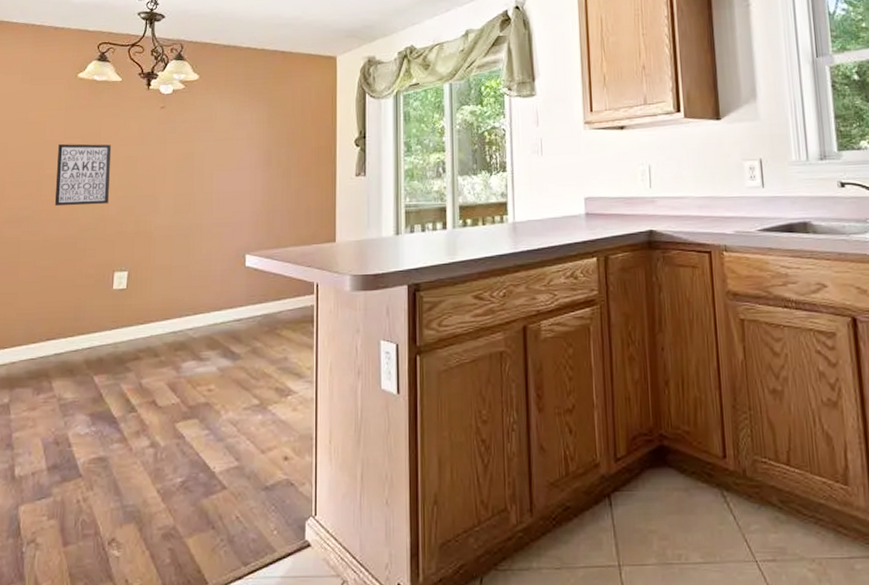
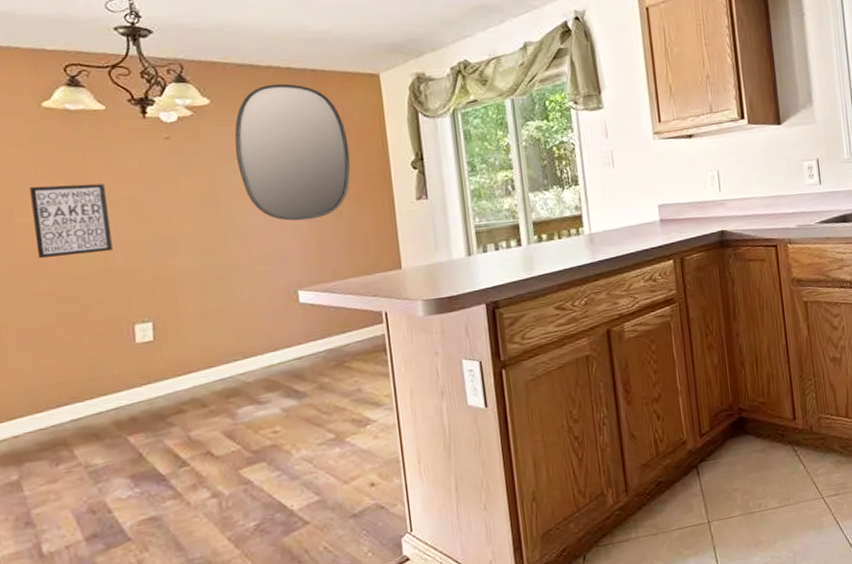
home mirror: none [212,63,304,189] -> present [234,83,351,221]

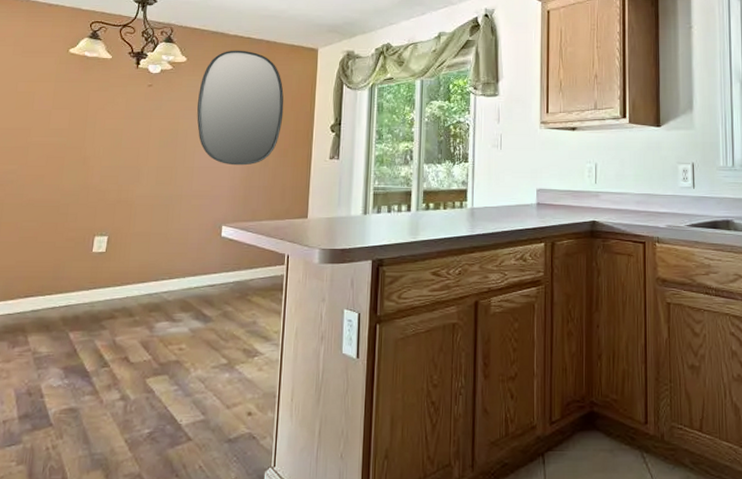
wall art: present [30,183,113,258] -> none [39,113,99,173]

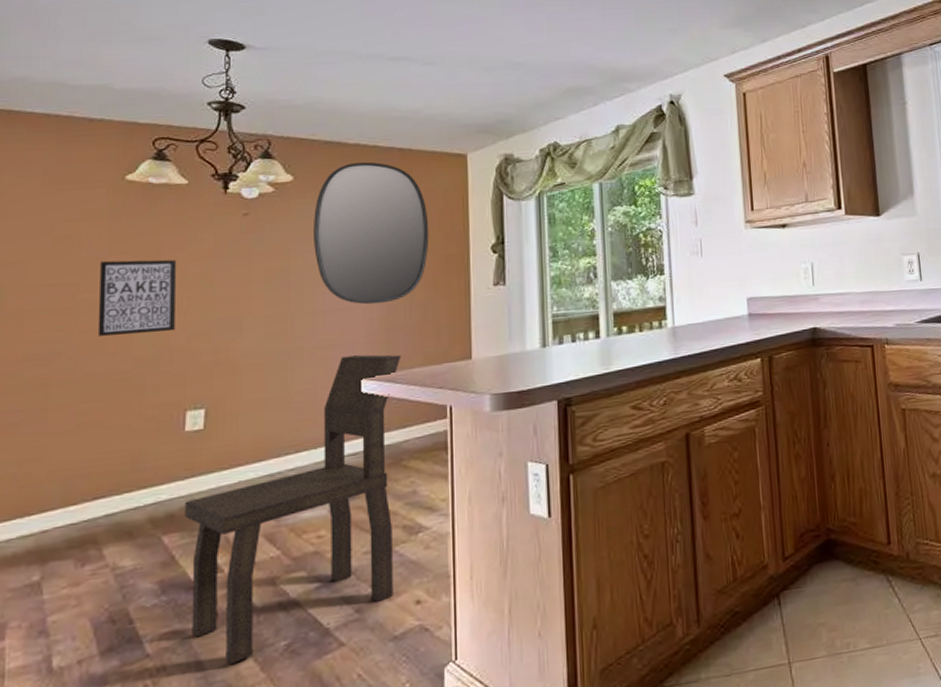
wall art: none [39,113,99,173] -> present [97,259,177,337]
dining chair: none [83,206,254,441] -> present [184,354,401,664]

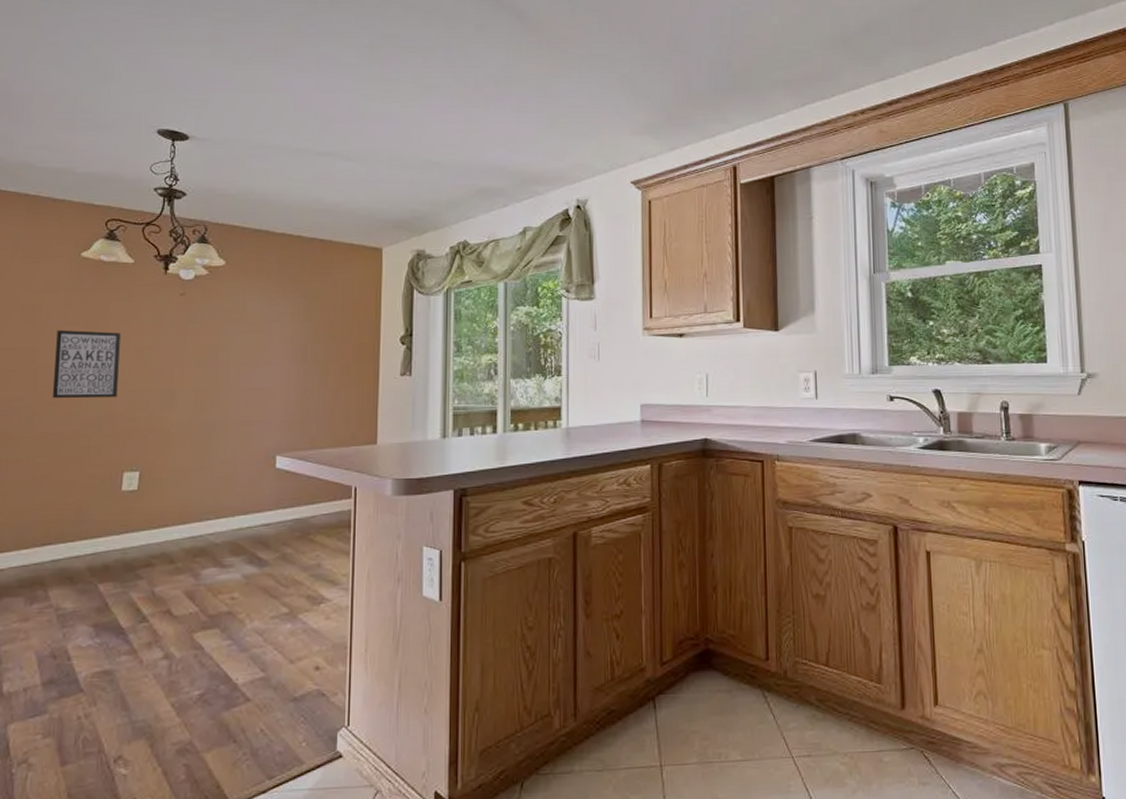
dining chair: present [184,354,401,664] -> none [118,432,313,706]
home mirror: present [312,162,429,305] -> none [240,251,344,386]

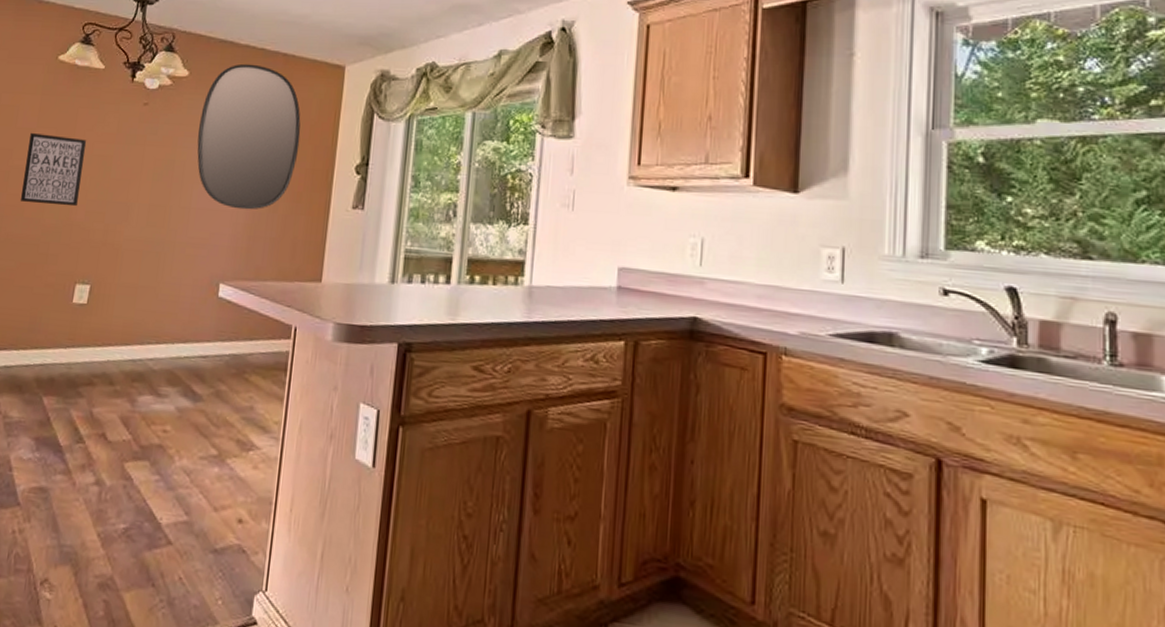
home mirror: none [240,251,344,386] -> present [197,63,301,210]

